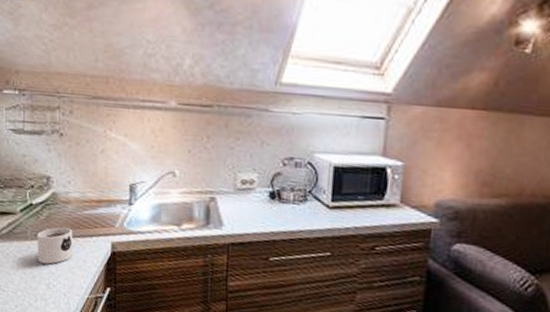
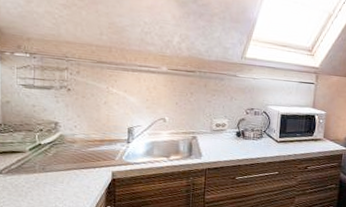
mug: present [37,227,73,265] -> none [45,161,78,191]

